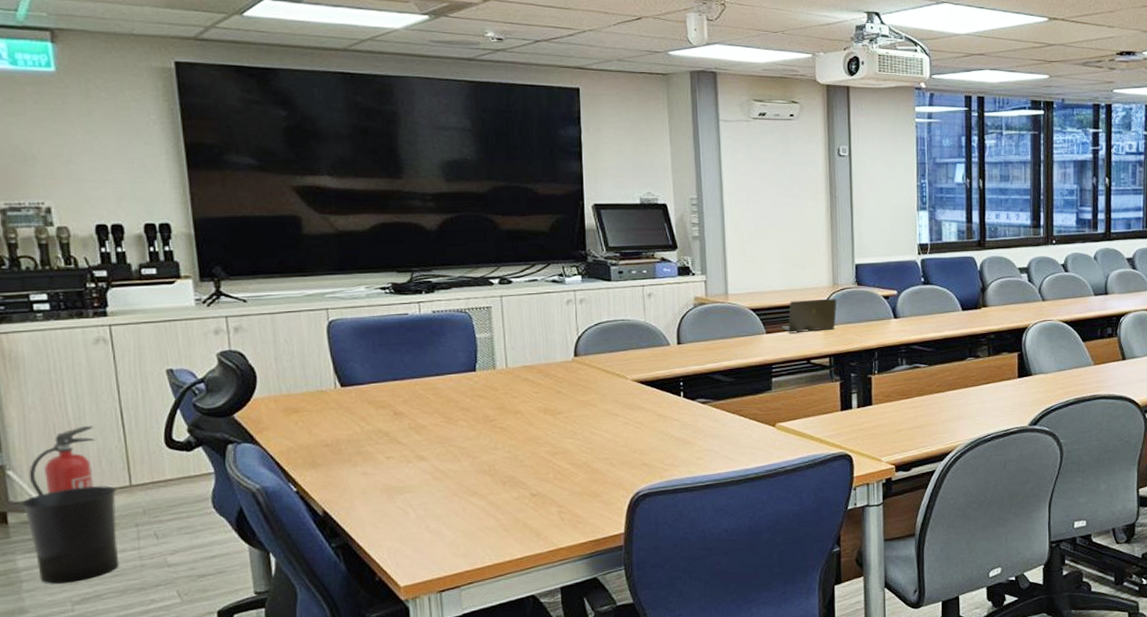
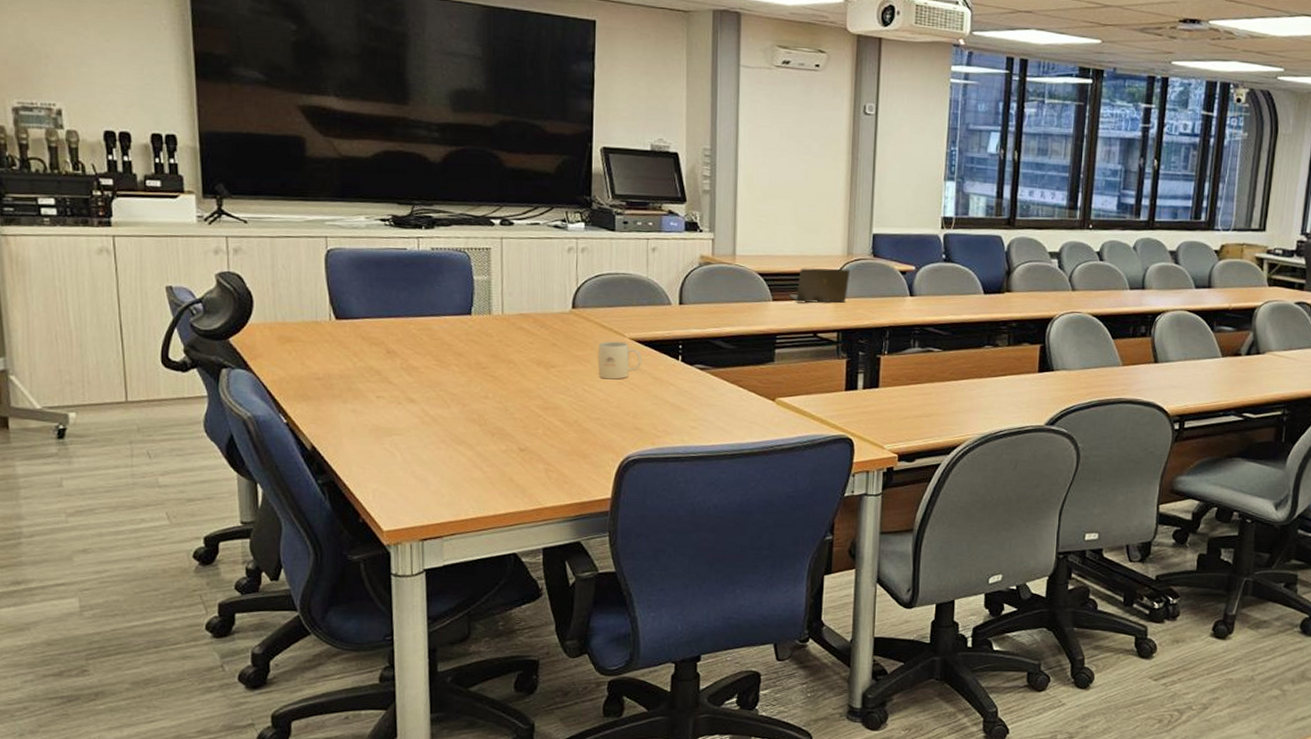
waste bin: present [21,485,120,584] -> none [22,398,113,494]
fire extinguisher: present [28,426,96,496] -> none [30,337,95,404]
mug: none [601,384,645,421] -> present [597,341,642,380]

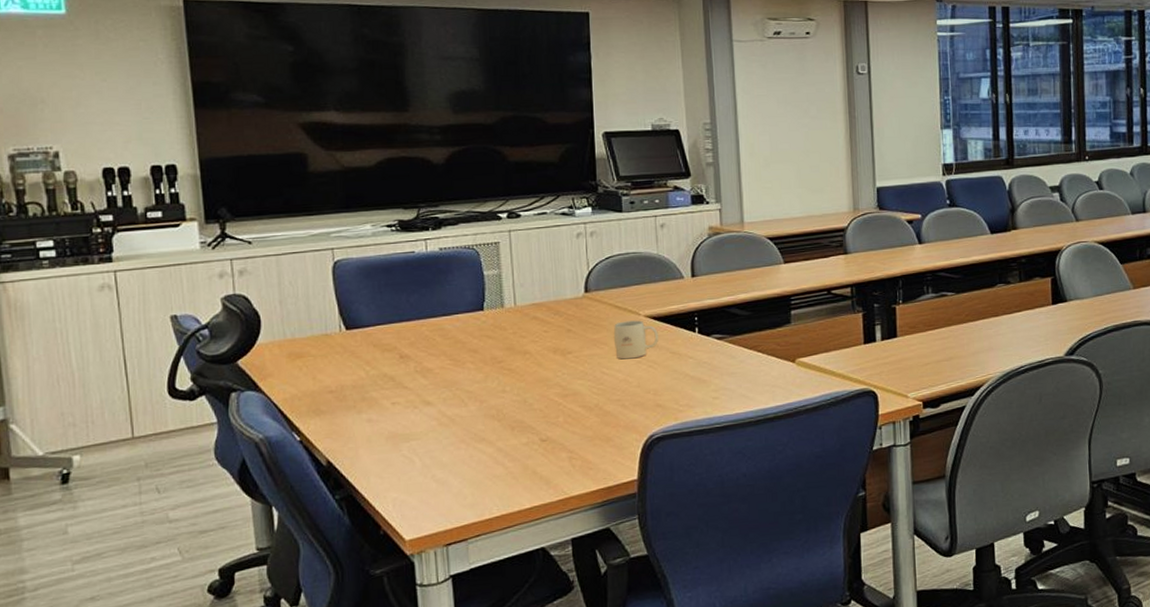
laptop: present [788,268,851,303] -> none [799,224,858,262]

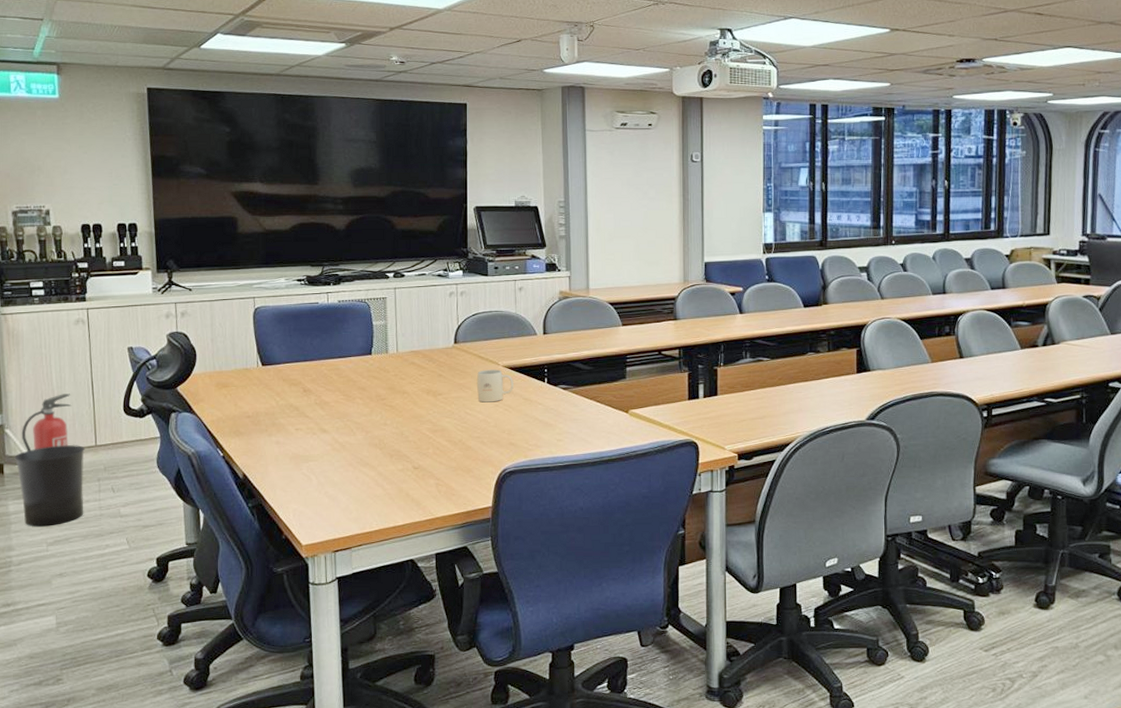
waste bin: none [23,437,121,542] -> present [14,444,85,527]
fire extinguisher: none [31,376,99,450] -> present [21,394,72,451]

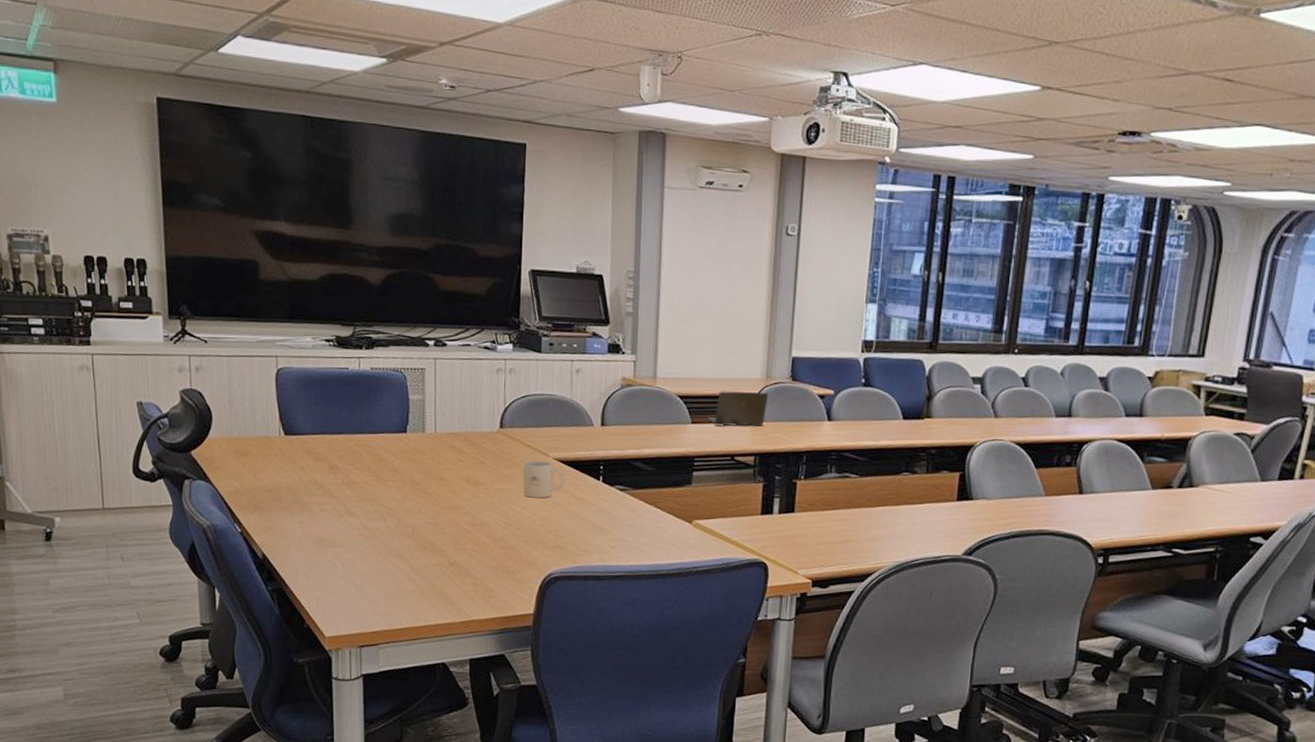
waste bin: present [14,444,85,527] -> none [16,504,92,591]
fire extinguisher: present [21,394,72,451] -> none [22,448,77,508]
laptop: none [635,294,687,325] -> present [706,391,769,427]

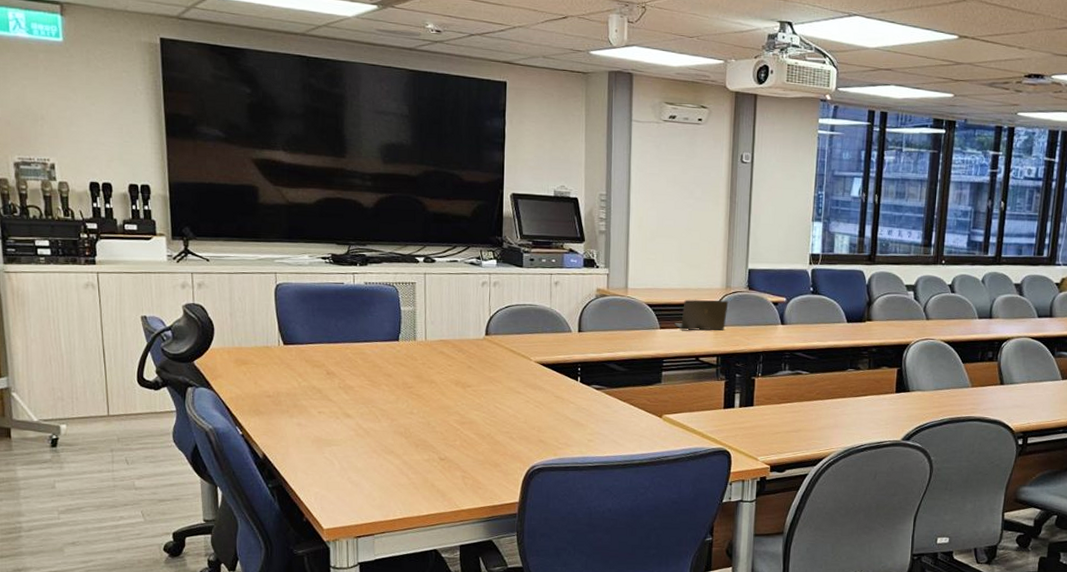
mug: present [522,460,565,499] -> none [507,364,546,398]

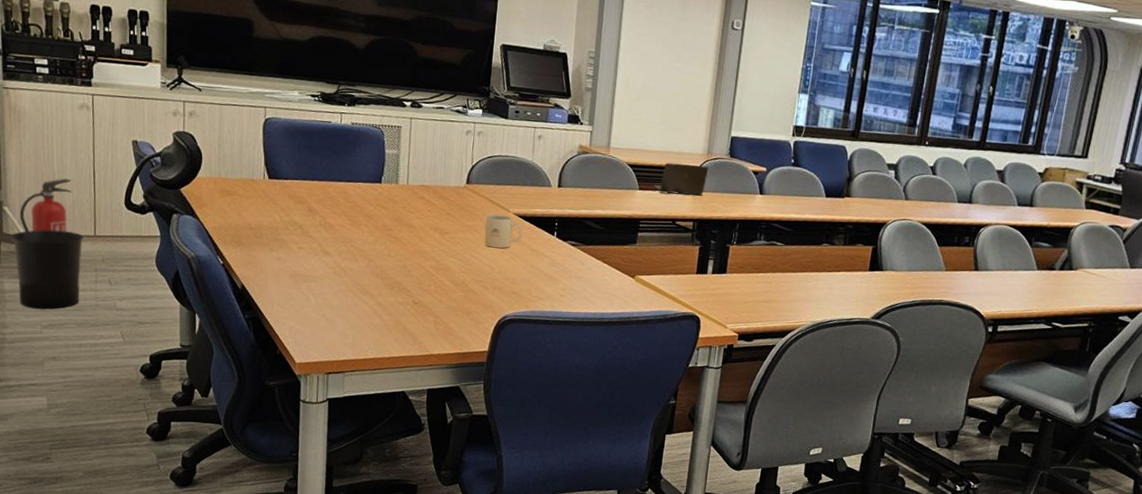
waste bin: none [22,412,97,494] -> present [11,229,83,309]
fire extinguisher: none [29,360,82,417] -> present [19,178,72,232]
mug: none [507,364,546,398] -> present [484,214,523,249]

